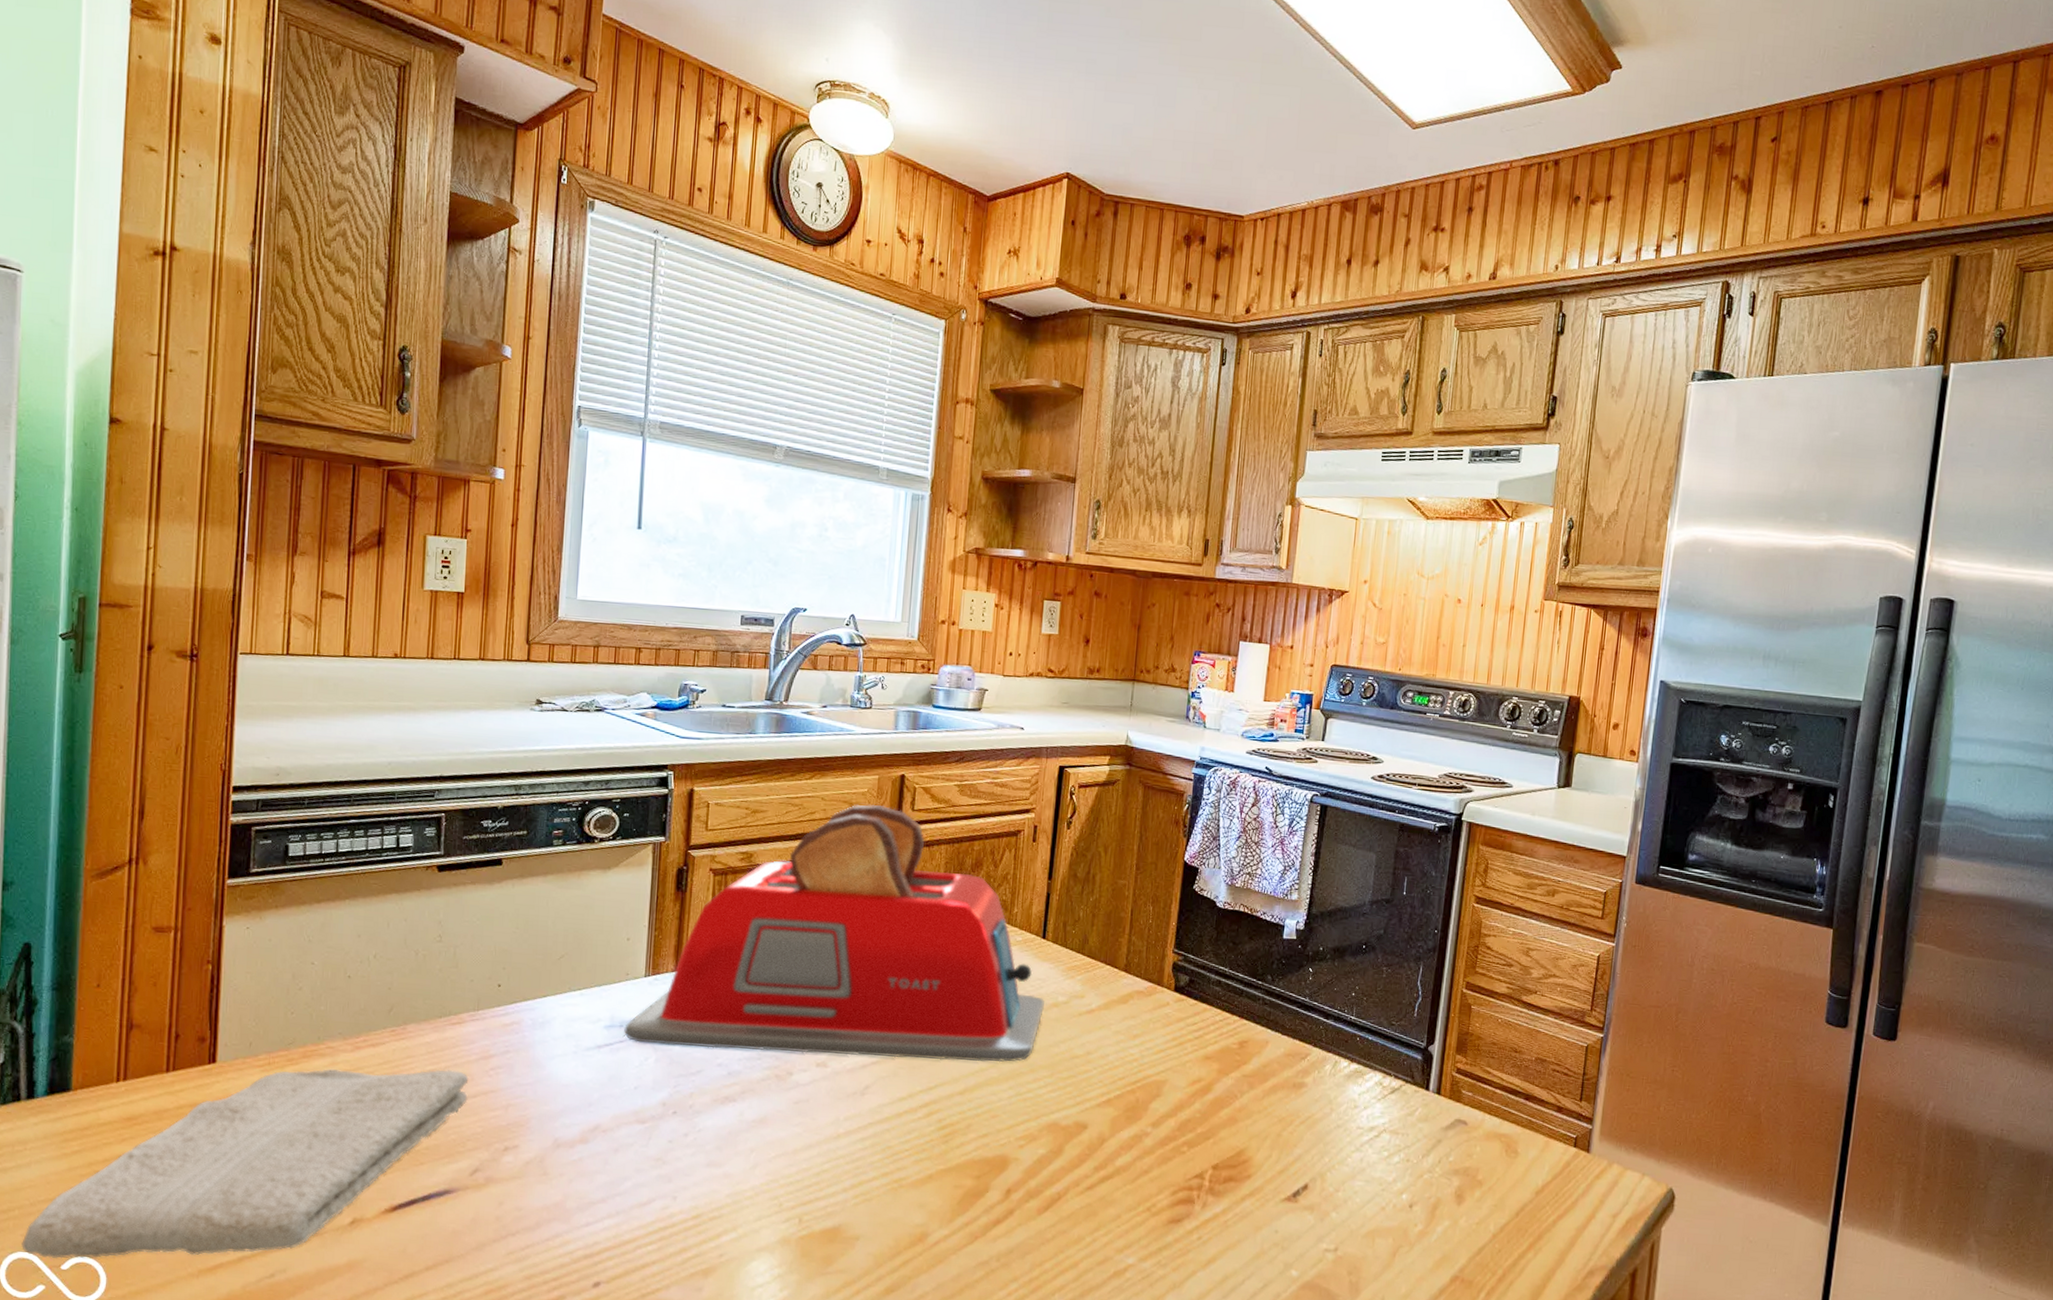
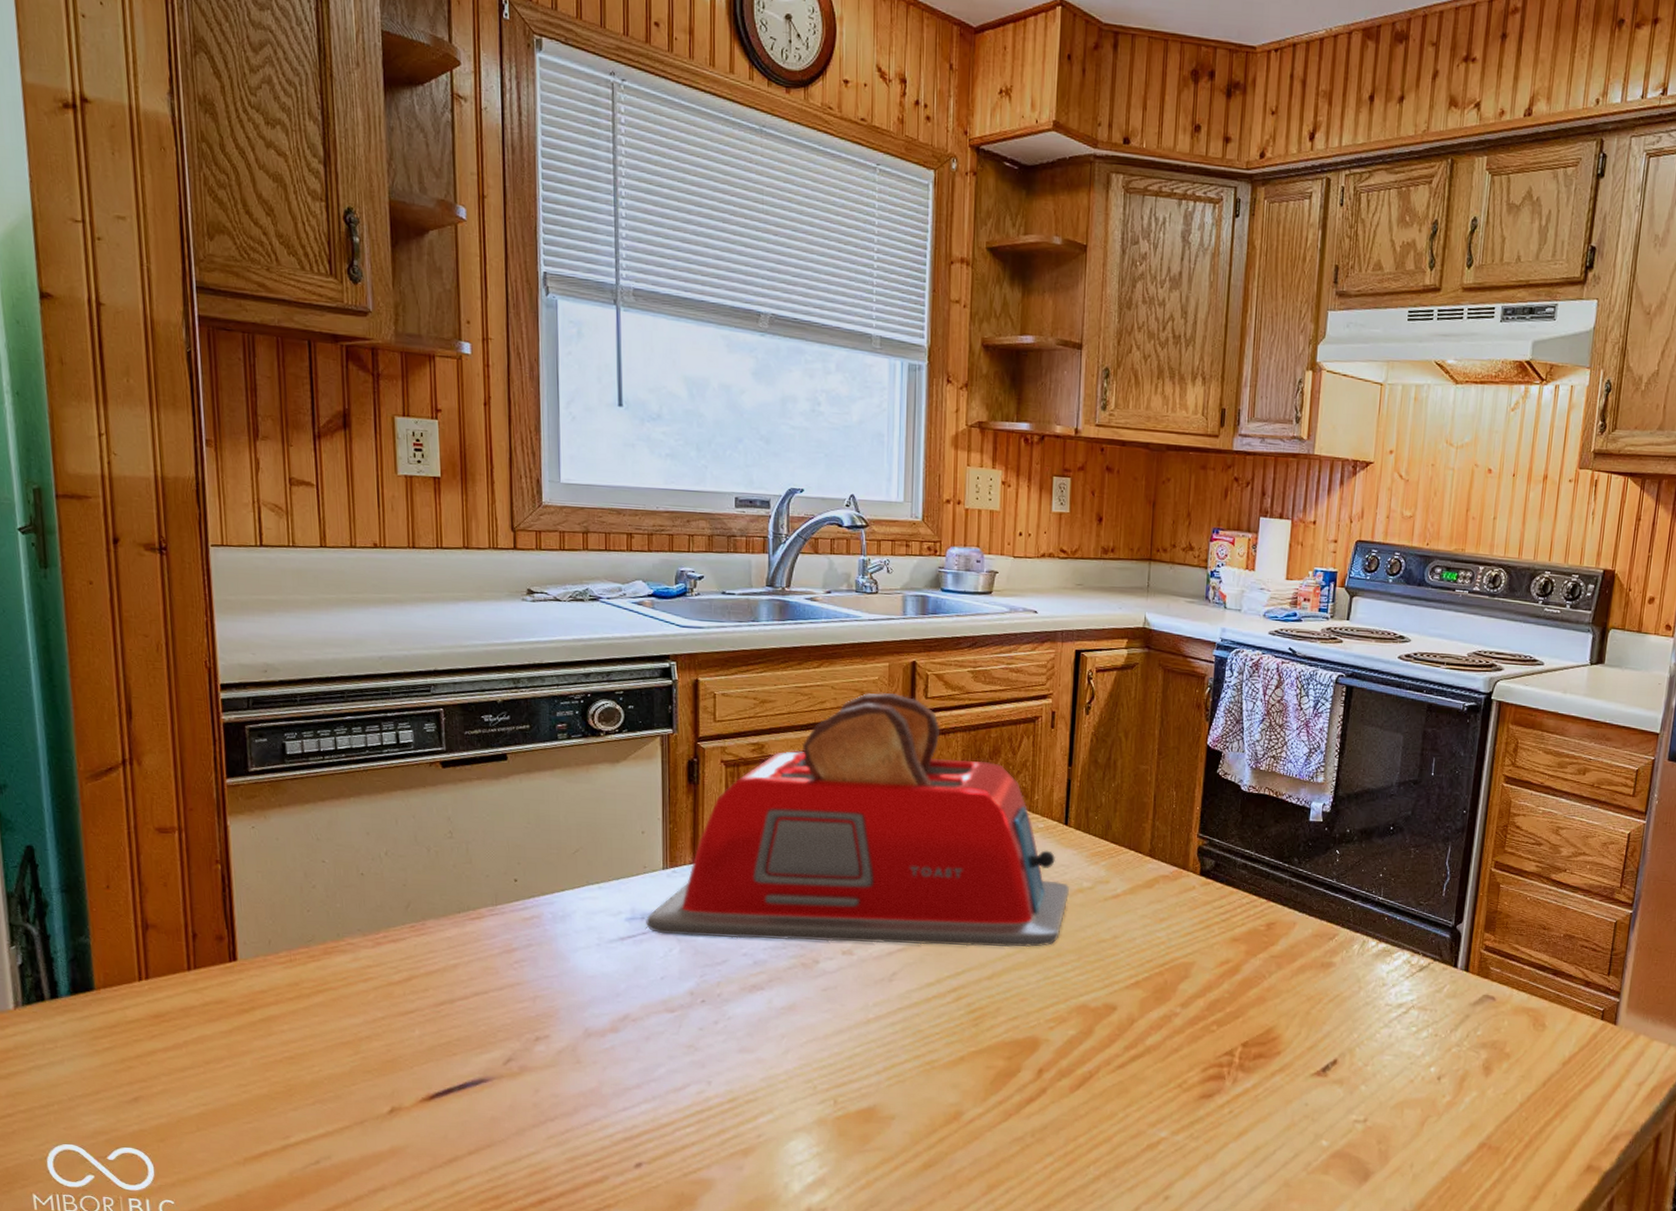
washcloth: present [22,1069,469,1259] -> none [65,963,494,1150]

